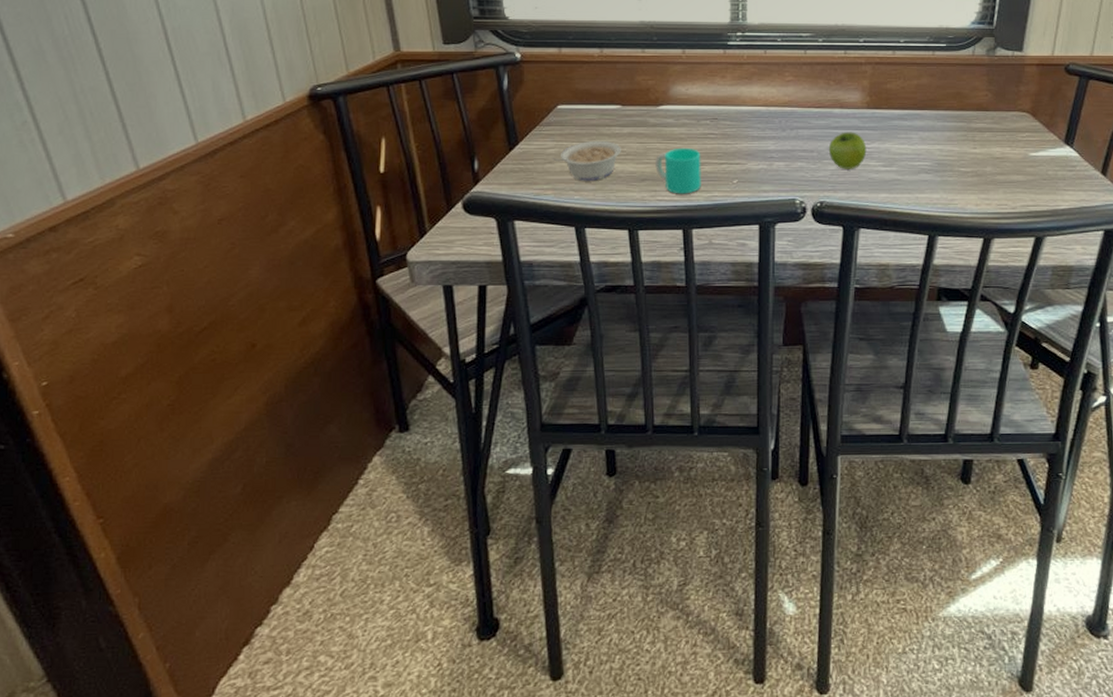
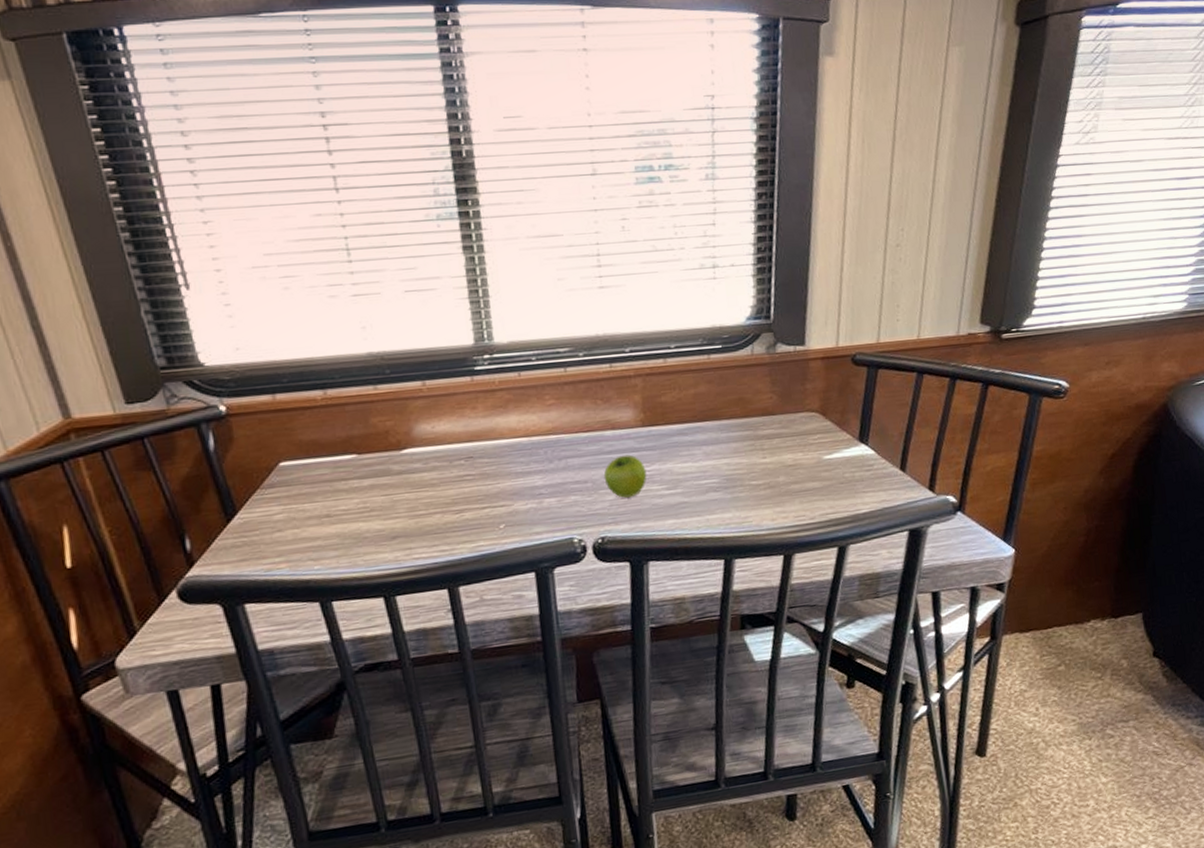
legume: present [552,140,621,181] -> none [281,497,364,548]
cup: present [655,147,701,194] -> none [405,494,463,549]

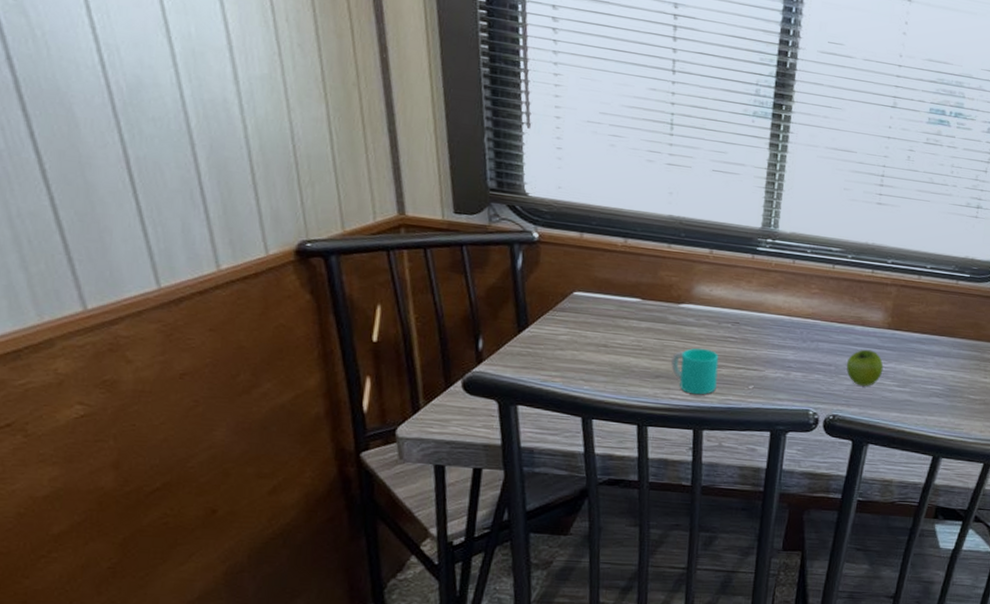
cup: none [405,494,463,549] -> present [671,348,719,395]

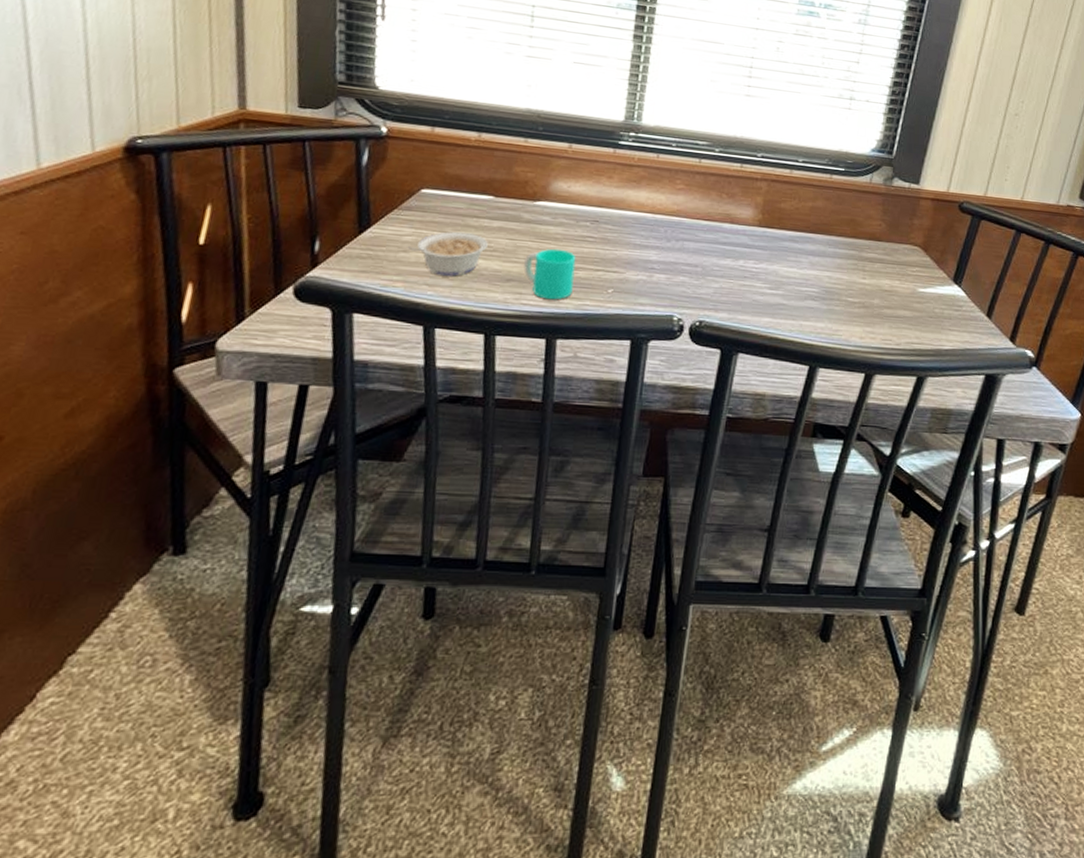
legume: none [563,331,637,373] -> present [407,231,488,276]
fruit: present [846,349,884,386] -> none [713,248,754,289]

